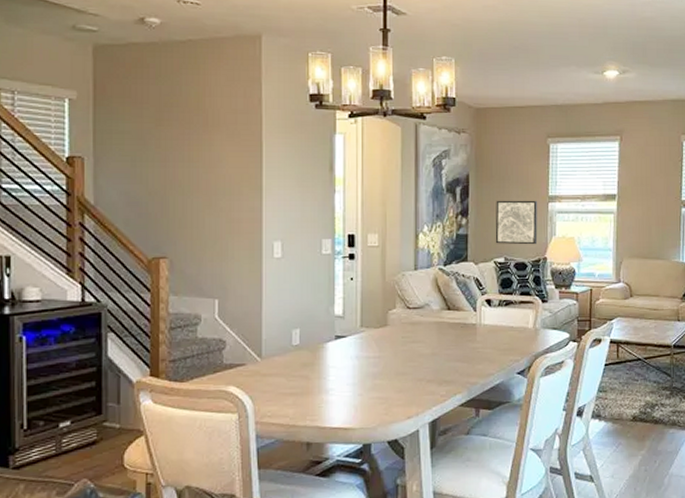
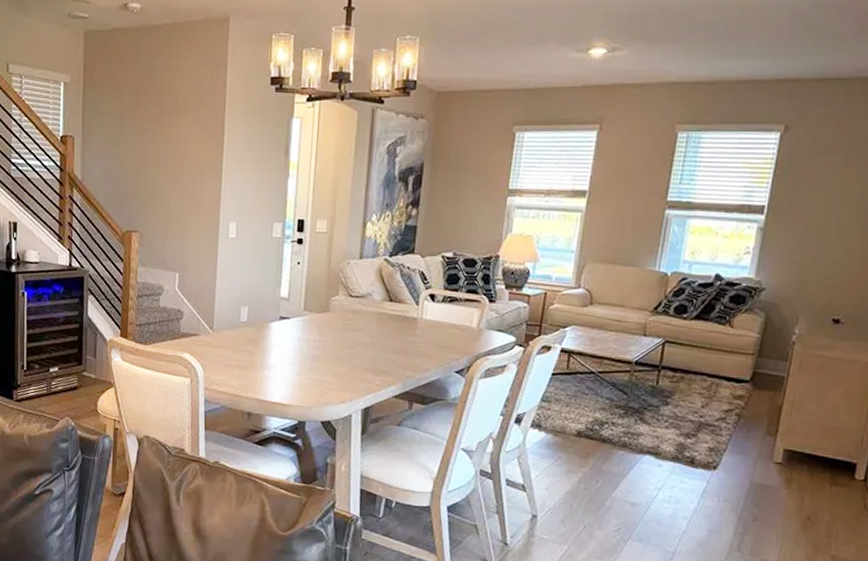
wall art: present [495,200,538,245] -> none [445,191,495,241]

